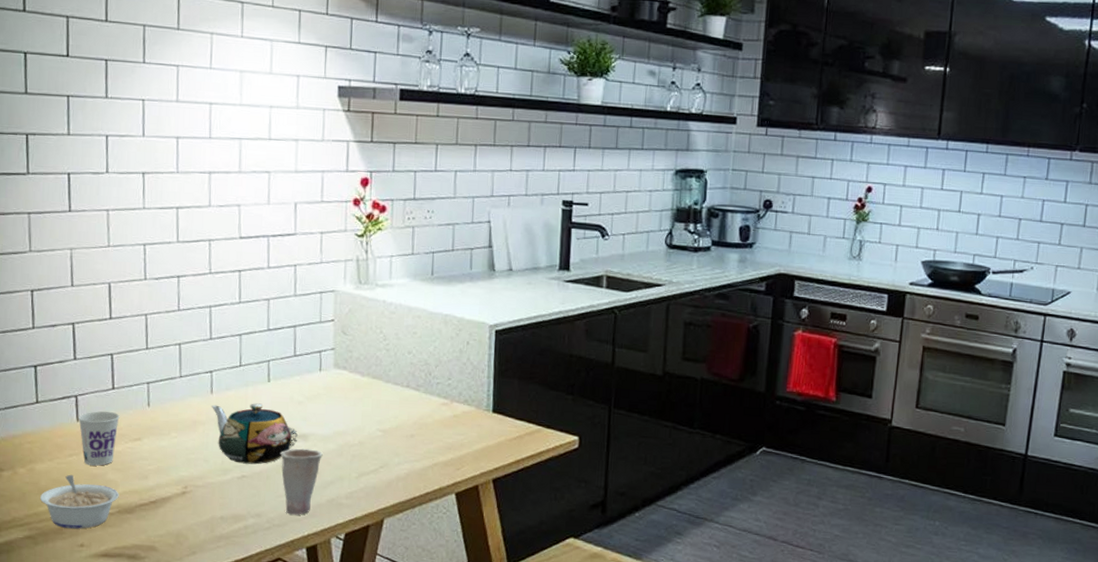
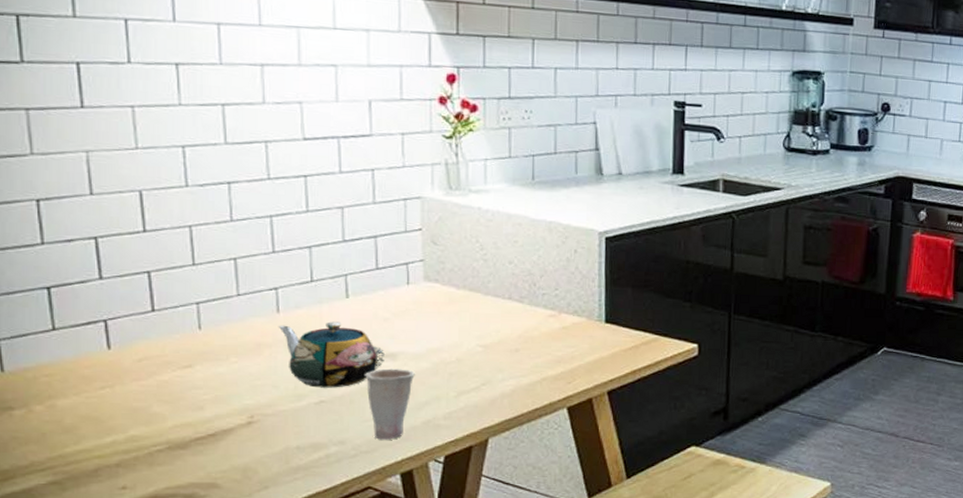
legume: present [39,474,119,529] -> none [64,409,168,470]
cup: present [77,411,120,466] -> none [108,336,164,398]

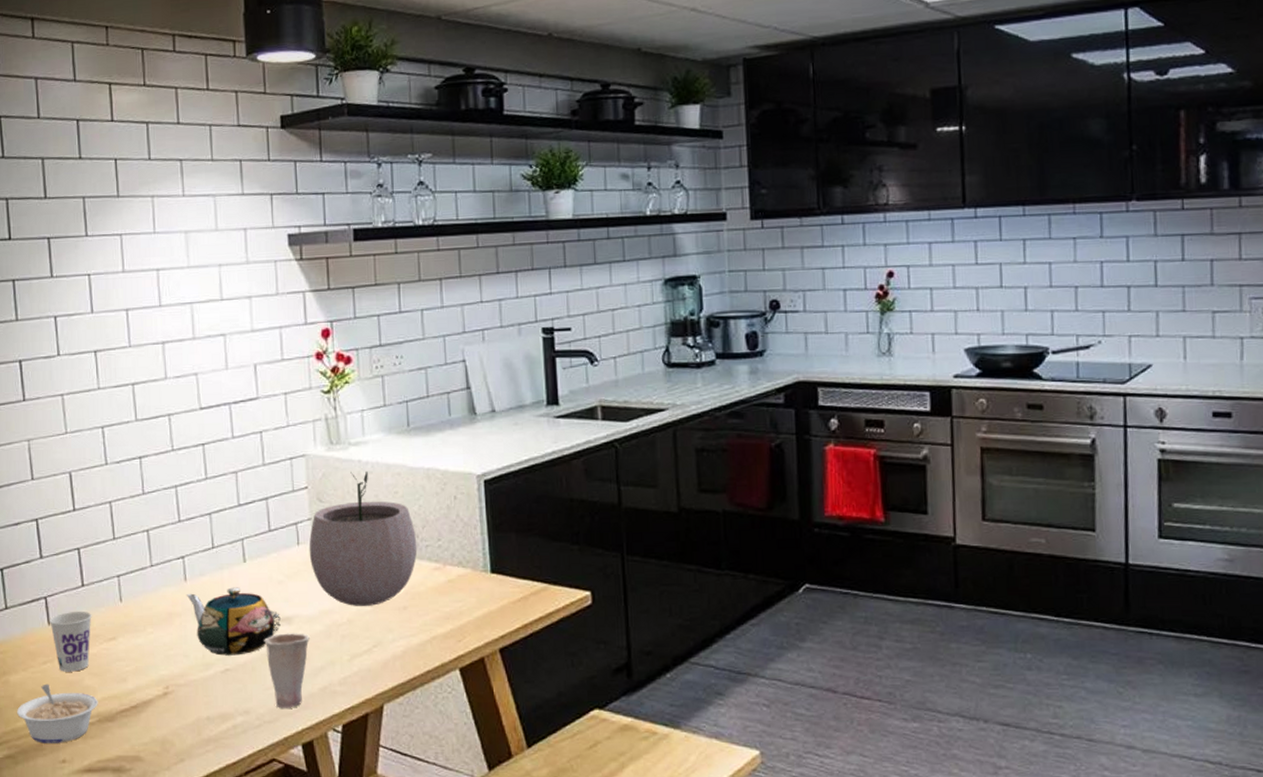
legume: none [64,409,168,470] -> present [16,683,98,743]
cup: none [108,336,164,398] -> present [49,611,92,672]
plant pot: none [419,217,534,347] -> present [309,471,418,606]

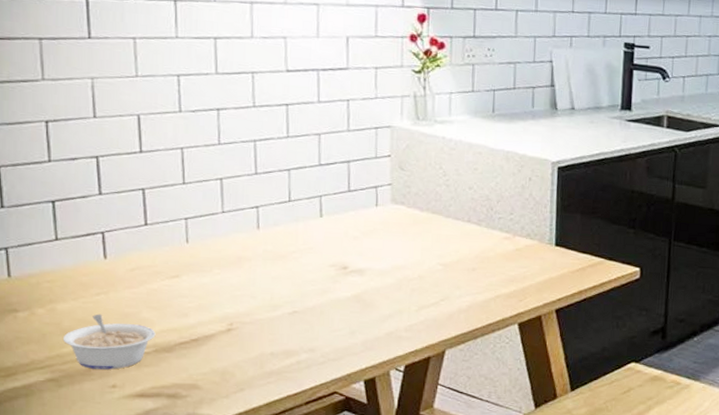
cup: present [49,611,92,672] -> none [105,247,154,305]
teapot: present [186,587,281,656] -> none [257,238,353,300]
cup: present [264,633,310,708] -> none [335,283,380,349]
plant pot: present [309,471,418,606] -> none [386,146,491,265]

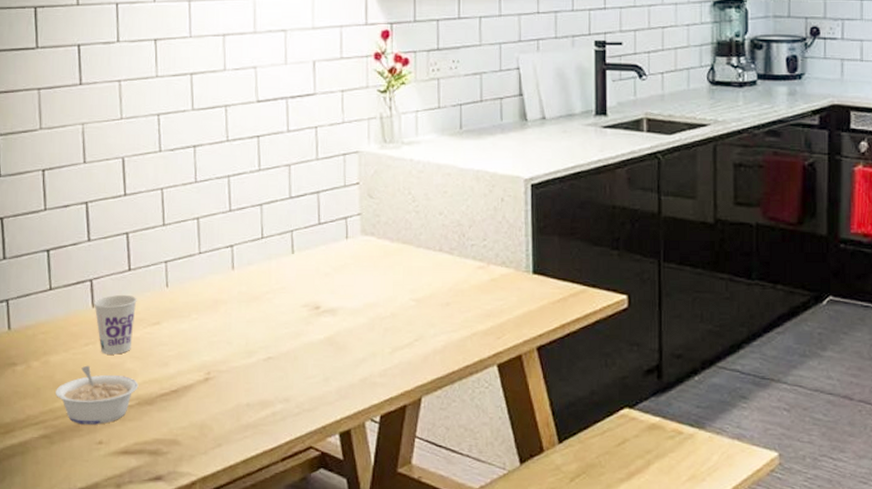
cup: none [105,247,154,305] -> present [93,294,137,355]

